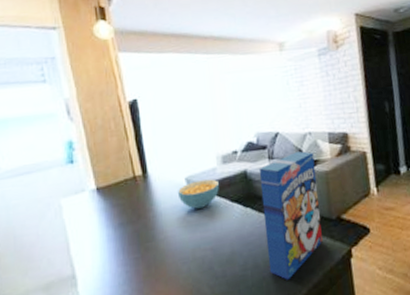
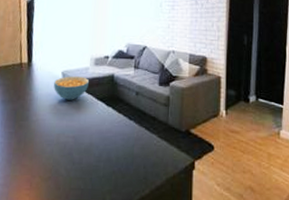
cereal box: present [259,151,323,280] -> none [119,66,174,178]

